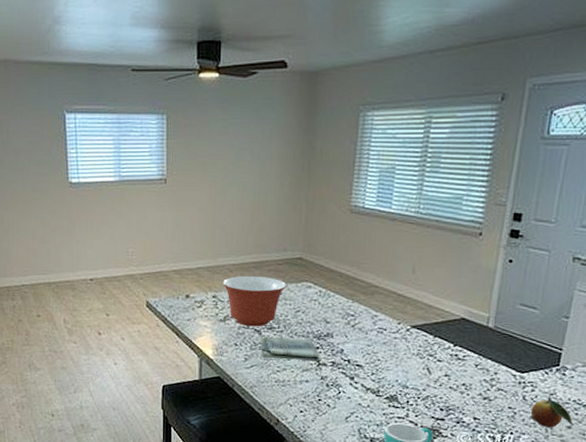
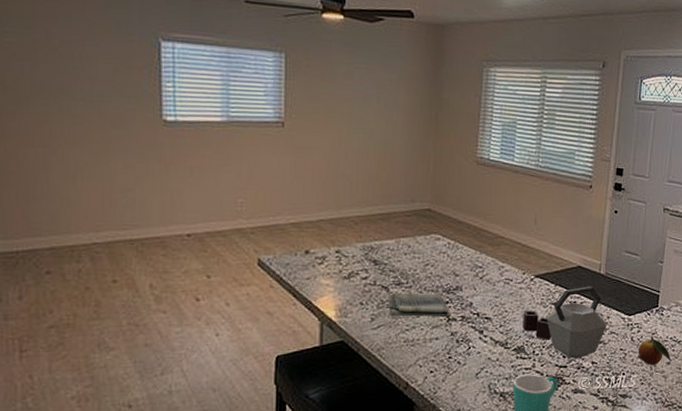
mixing bowl: present [222,275,287,327] -> none [346,228,416,283]
kettle: none [396,339,494,413] -> present [523,286,607,359]

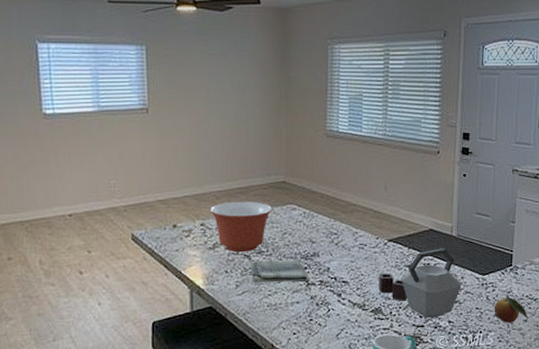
mixing bowl: none [346,228,416,283] -> present [209,201,273,253]

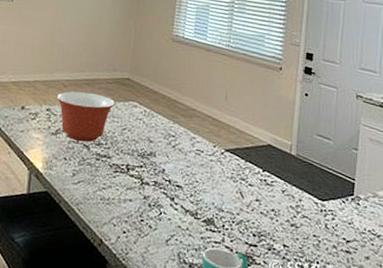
dish towel: present [251,260,308,283] -> none [88,152,143,180]
kettle: present [379,248,462,318] -> none [213,165,299,239]
fruit: present [494,292,530,323] -> none [333,223,372,258]

